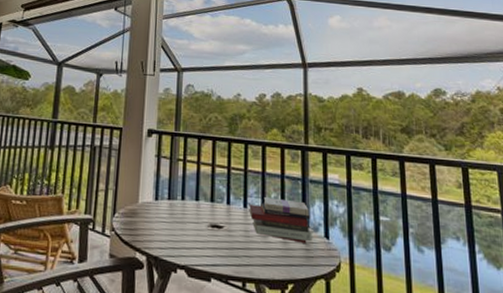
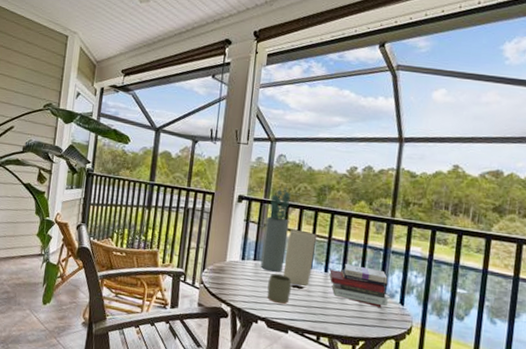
vase: none [176,114,202,211] -> present [260,183,291,272]
mug: none [185,213,210,248] -> present [267,274,292,304]
candle: none [200,163,231,226] -> present [283,230,316,286]

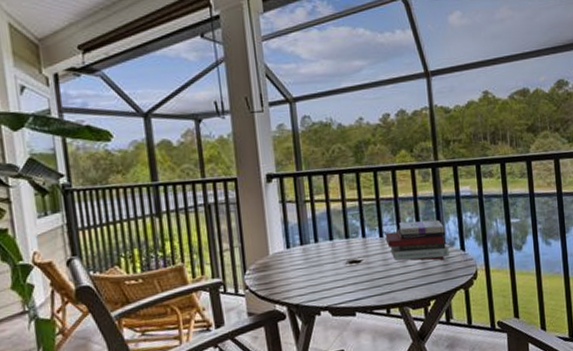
vase: present [260,183,291,272] -> none [304,148,336,253]
mug: present [267,274,292,304] -> none [322,253,350,287]
candle: present [283,230,316,286] -> none [333,197,367,261]

